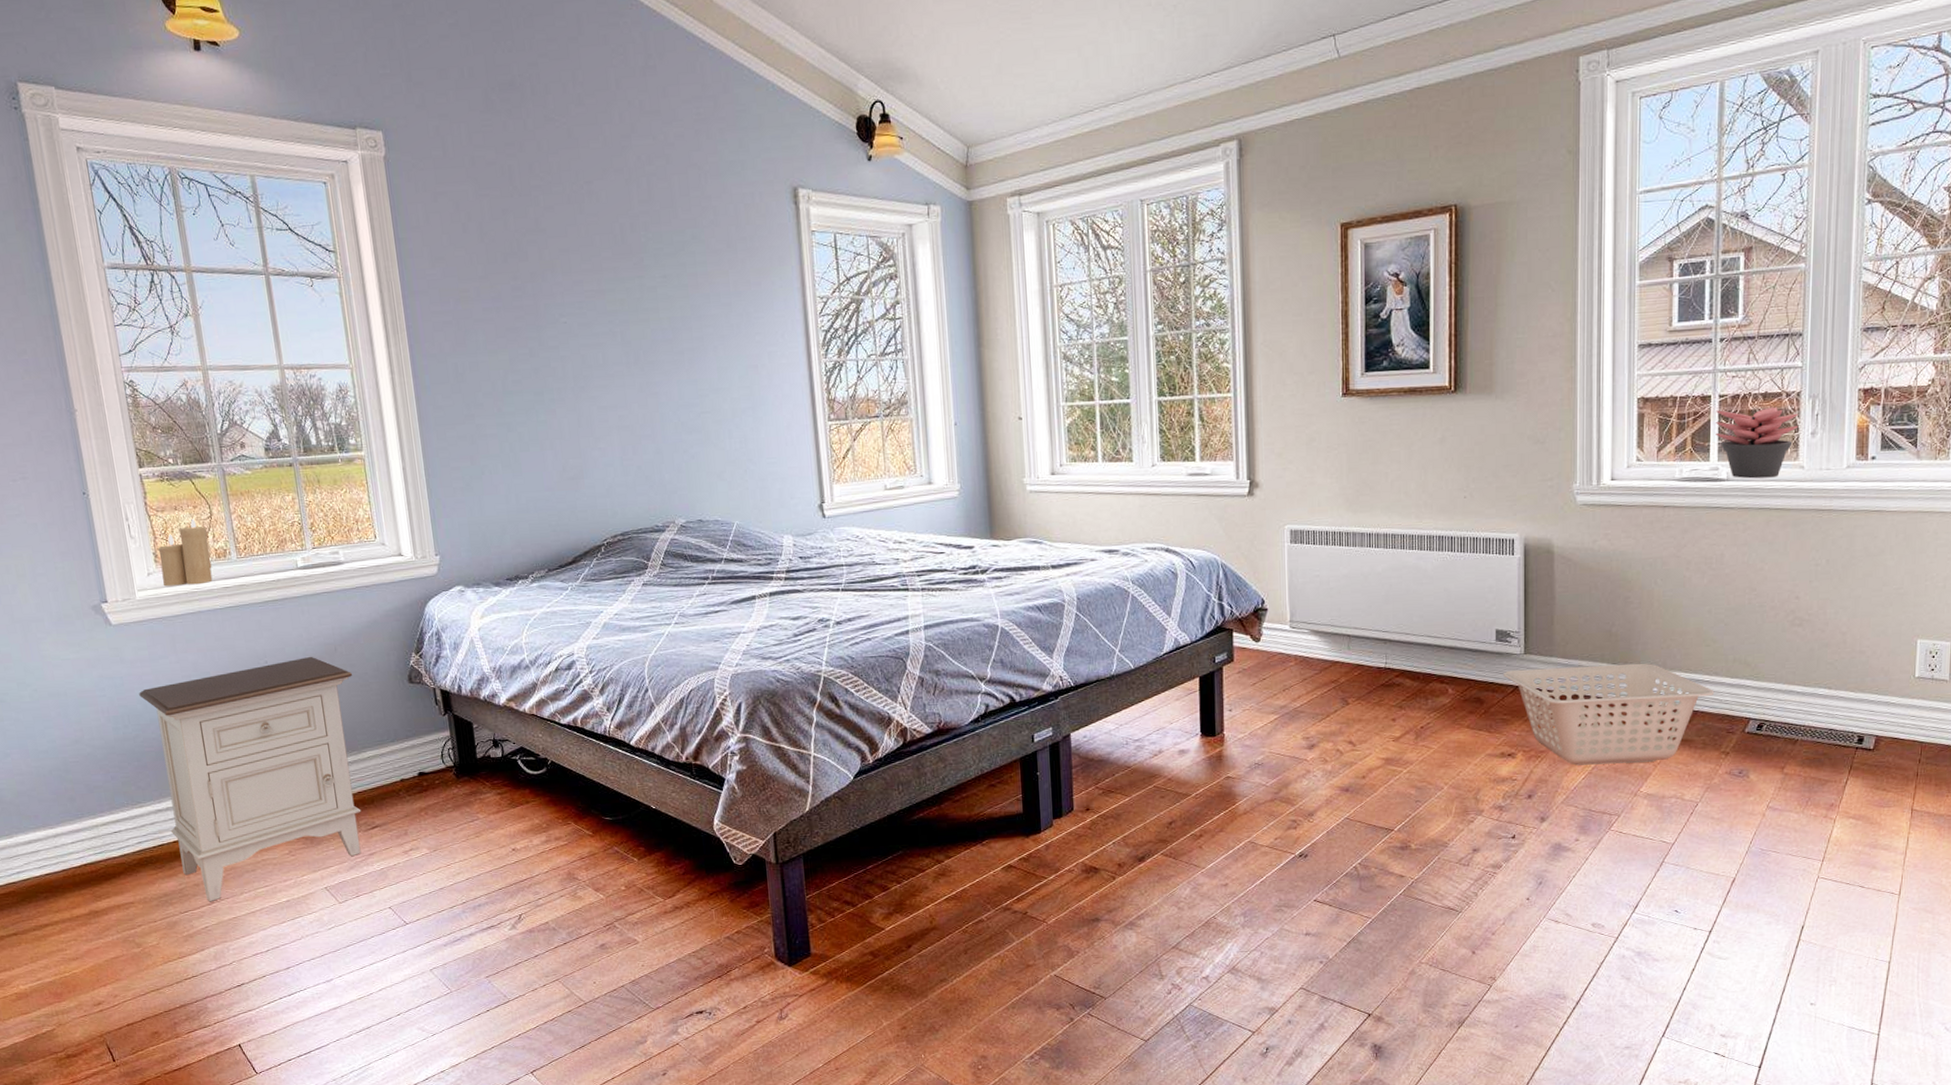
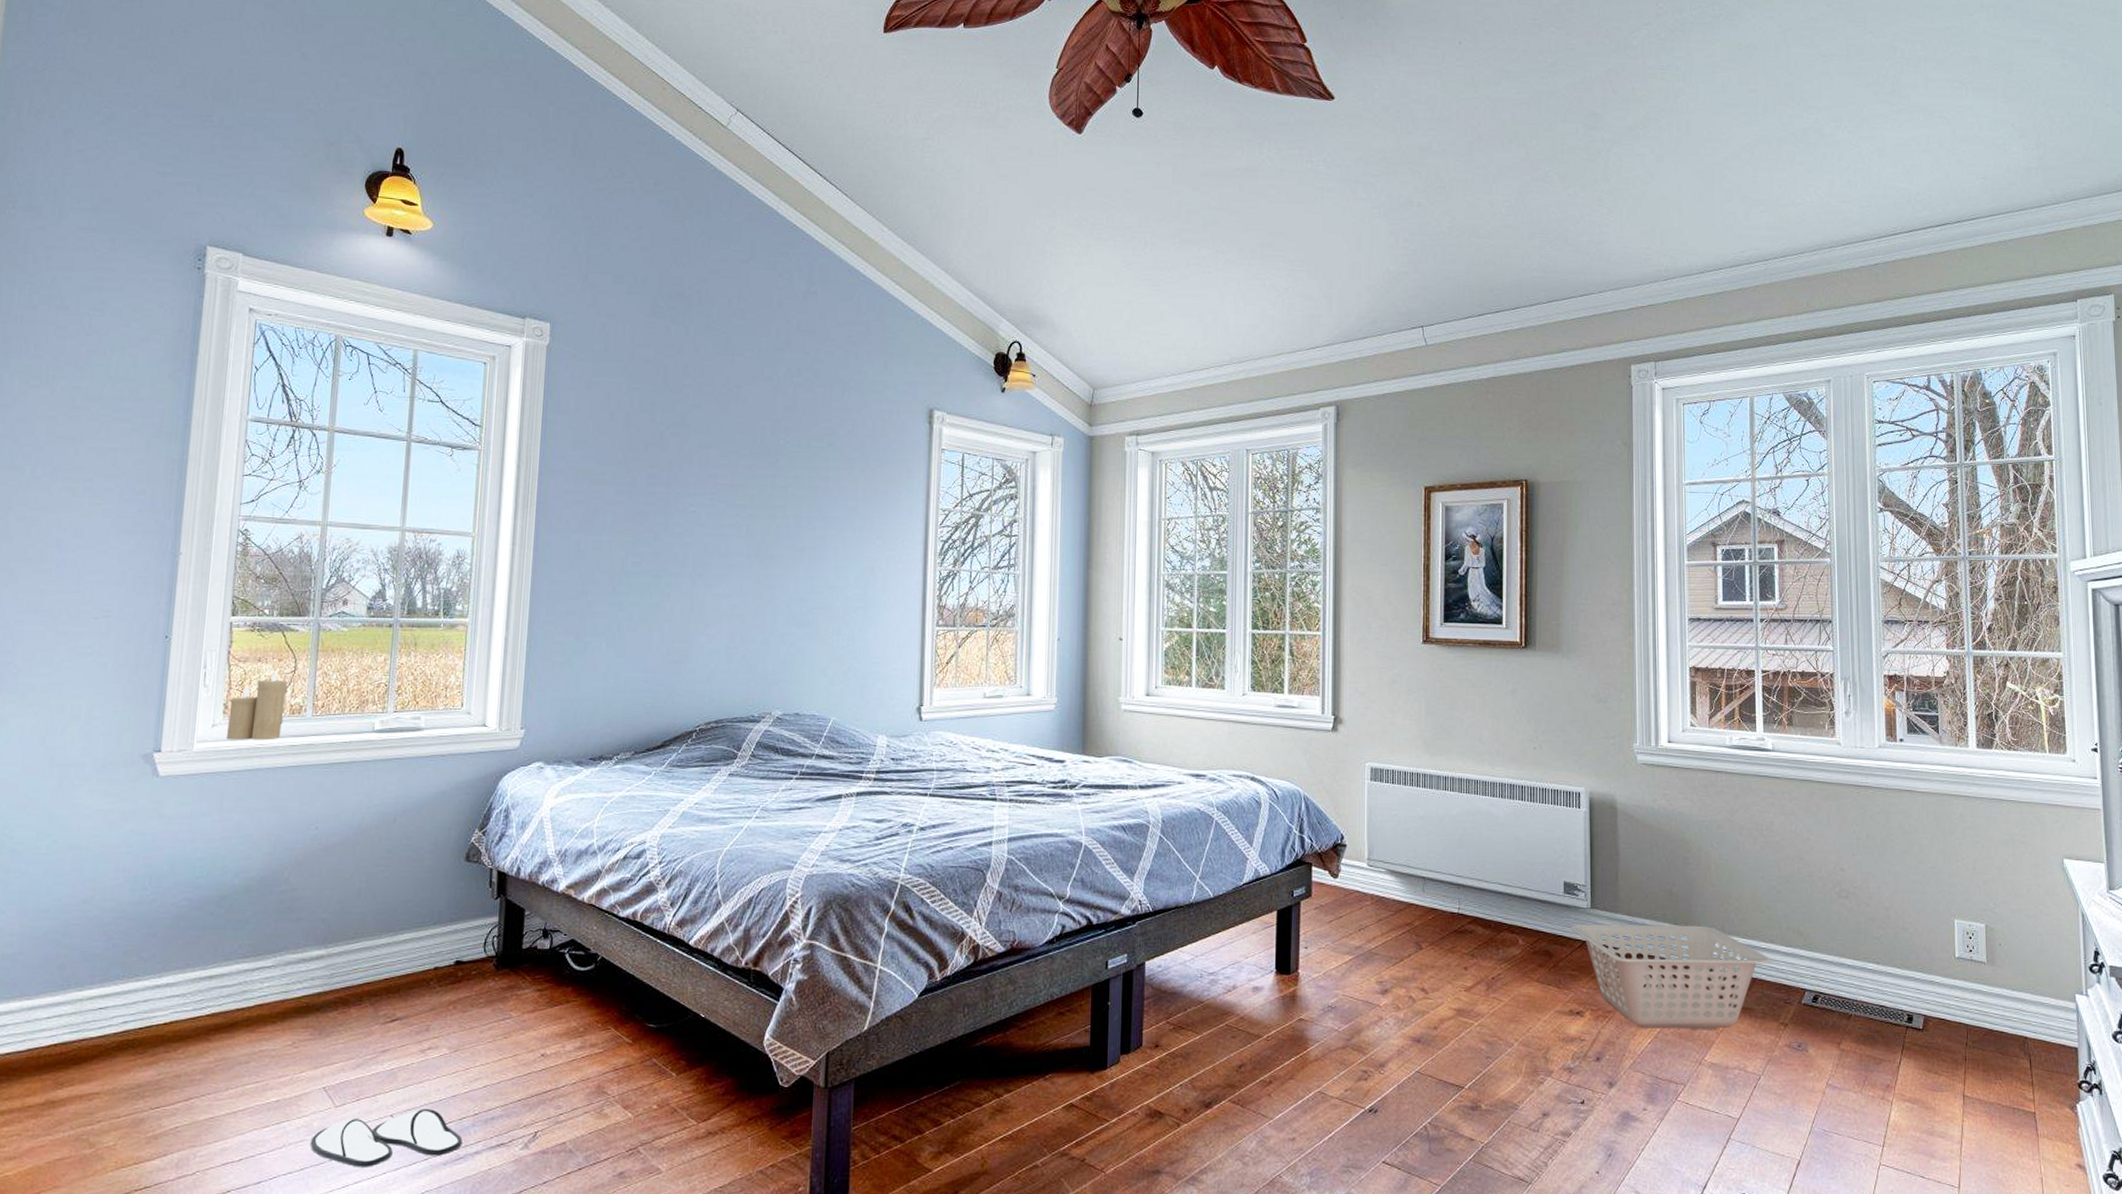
nightstand: present [139,656,362,902] -> none [164,825,406,1098]
slippers: none [325,900,457,952] -> present [311,1108,463,1167]
succulent plant: present [1716,406,1799,479] -> none [1760,684,1834,752]

